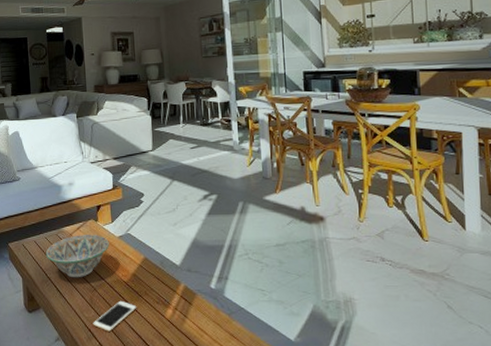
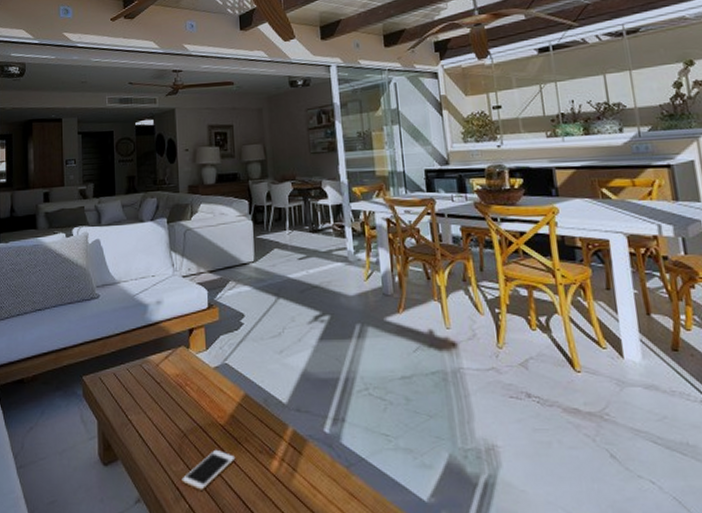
decorative bowl: present [45,235,109,278] -> none [126,365,203,421]

